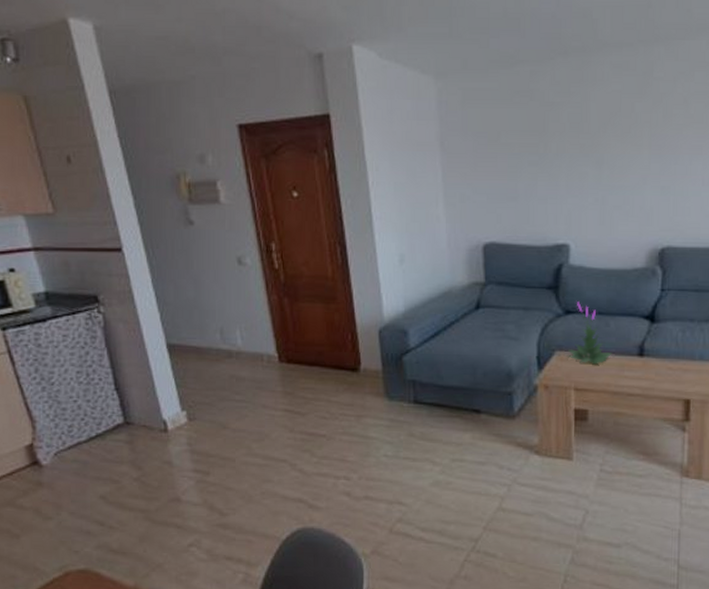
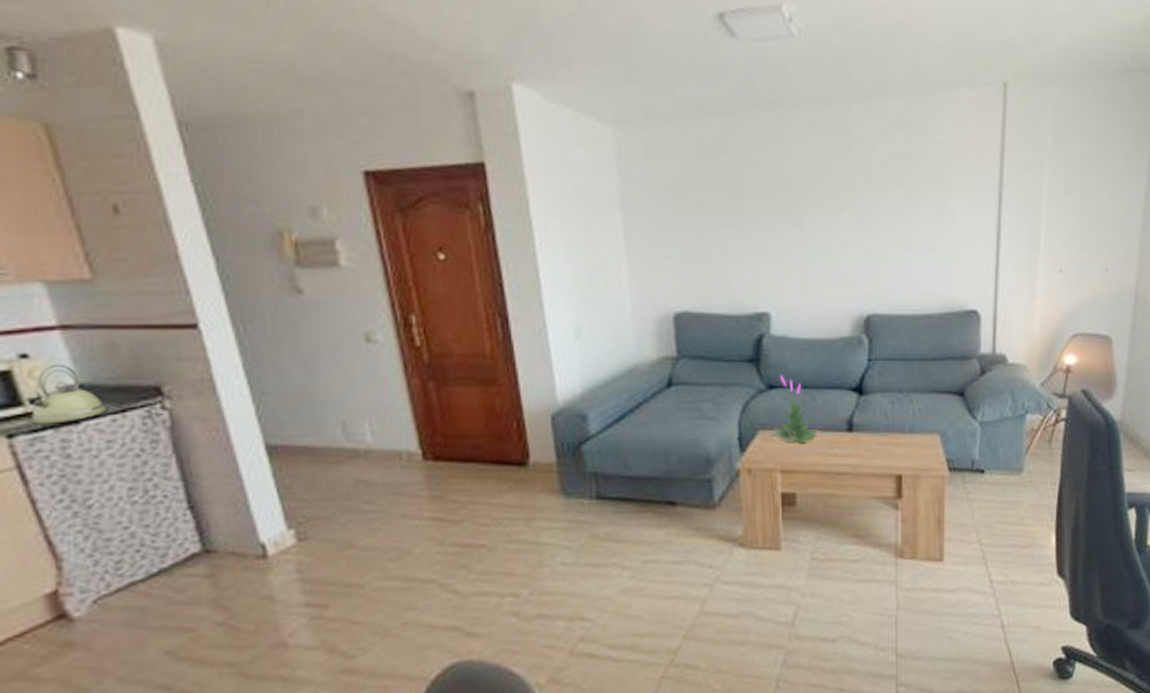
kettle: none [12,277,64,321] -> present [25,364,108,424]

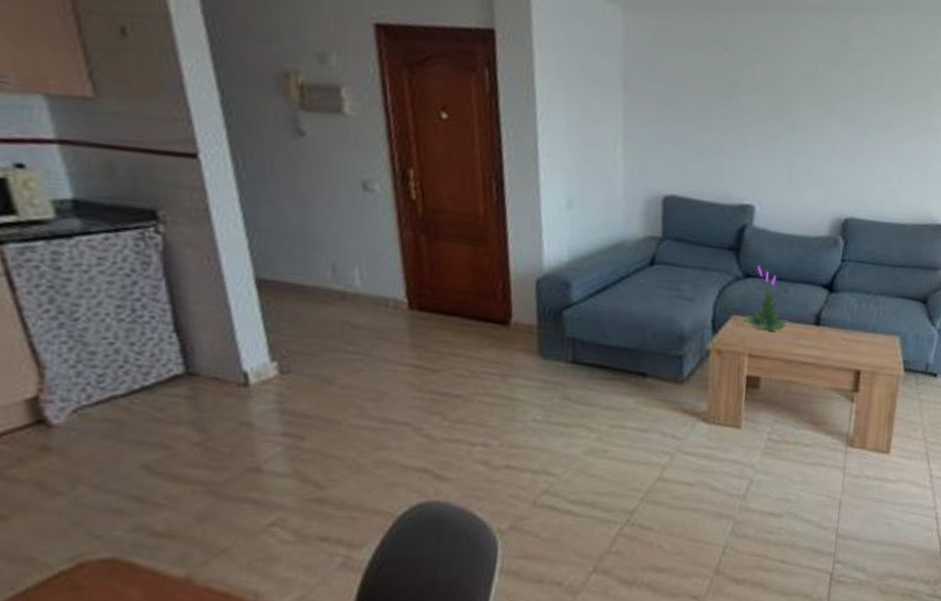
kettle: present [25,364,108,424] -> none [18,177,101,236]

